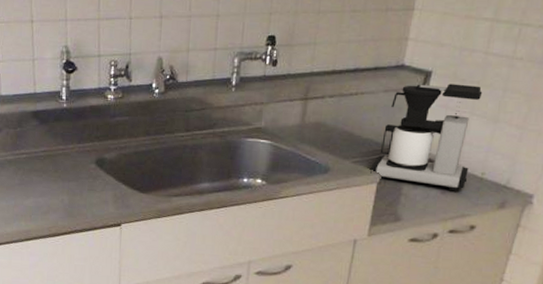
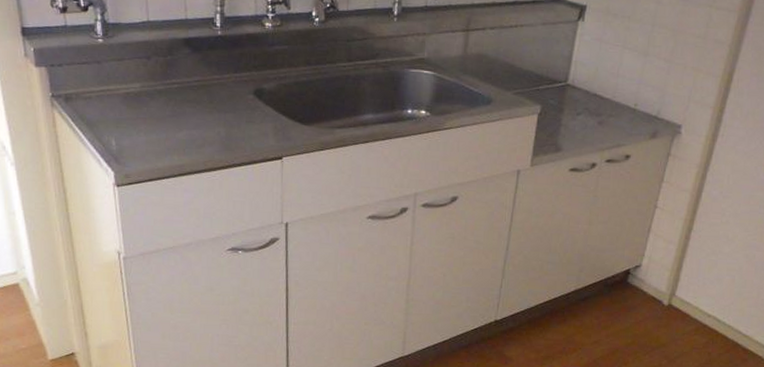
coffee maker: present [370,83,483,191] -> none [531,17,633,122]

